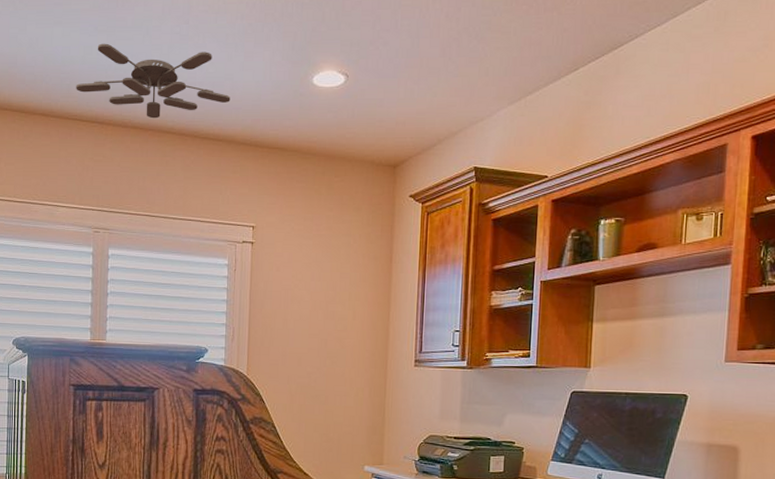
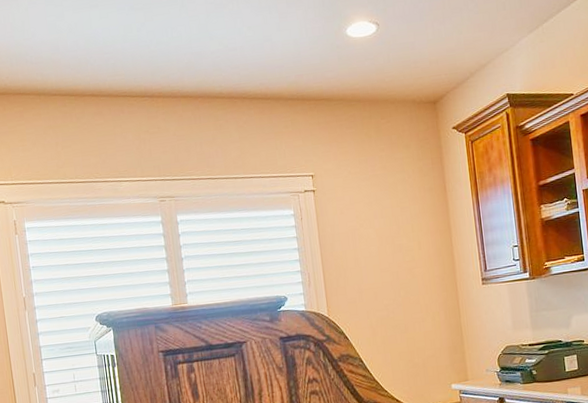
ceiling fan: present [76,43,231,119] -> none [121,17,272,86]

